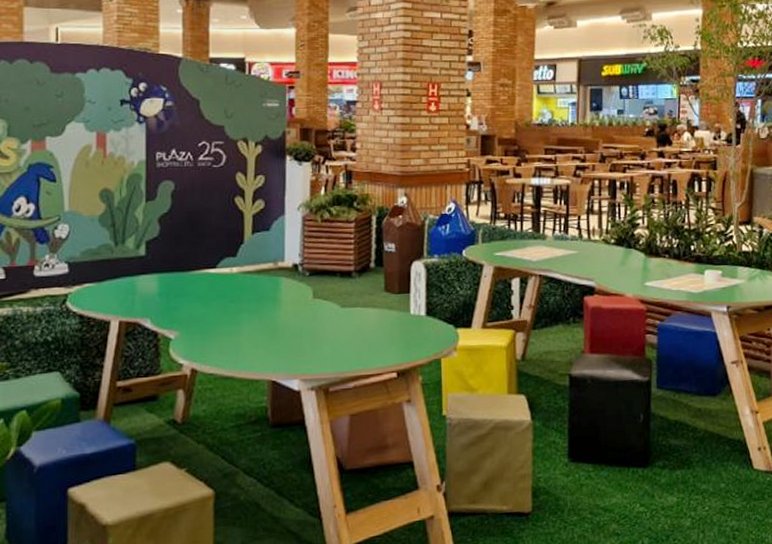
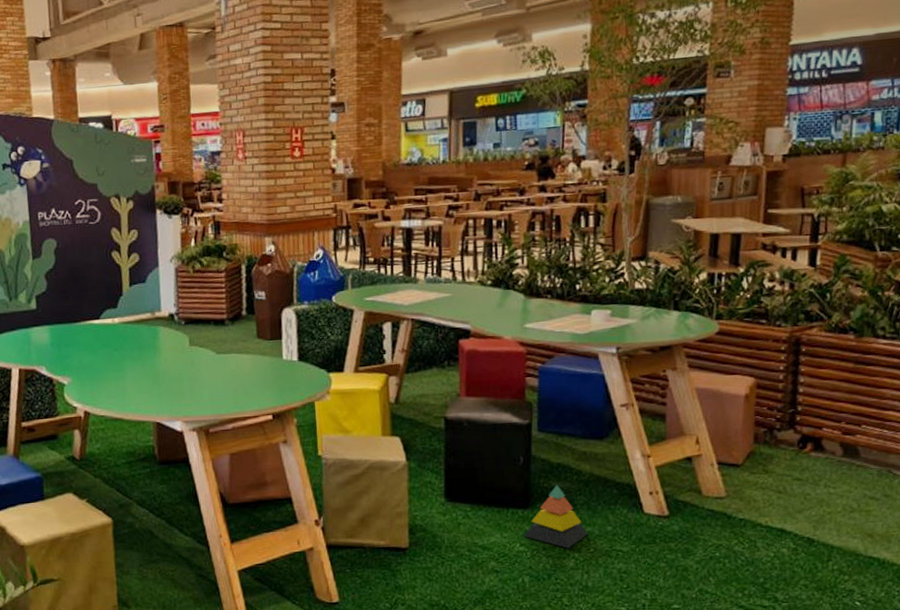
stacking toy: none [643,442,704,508] -> present [523,484,589,549]

